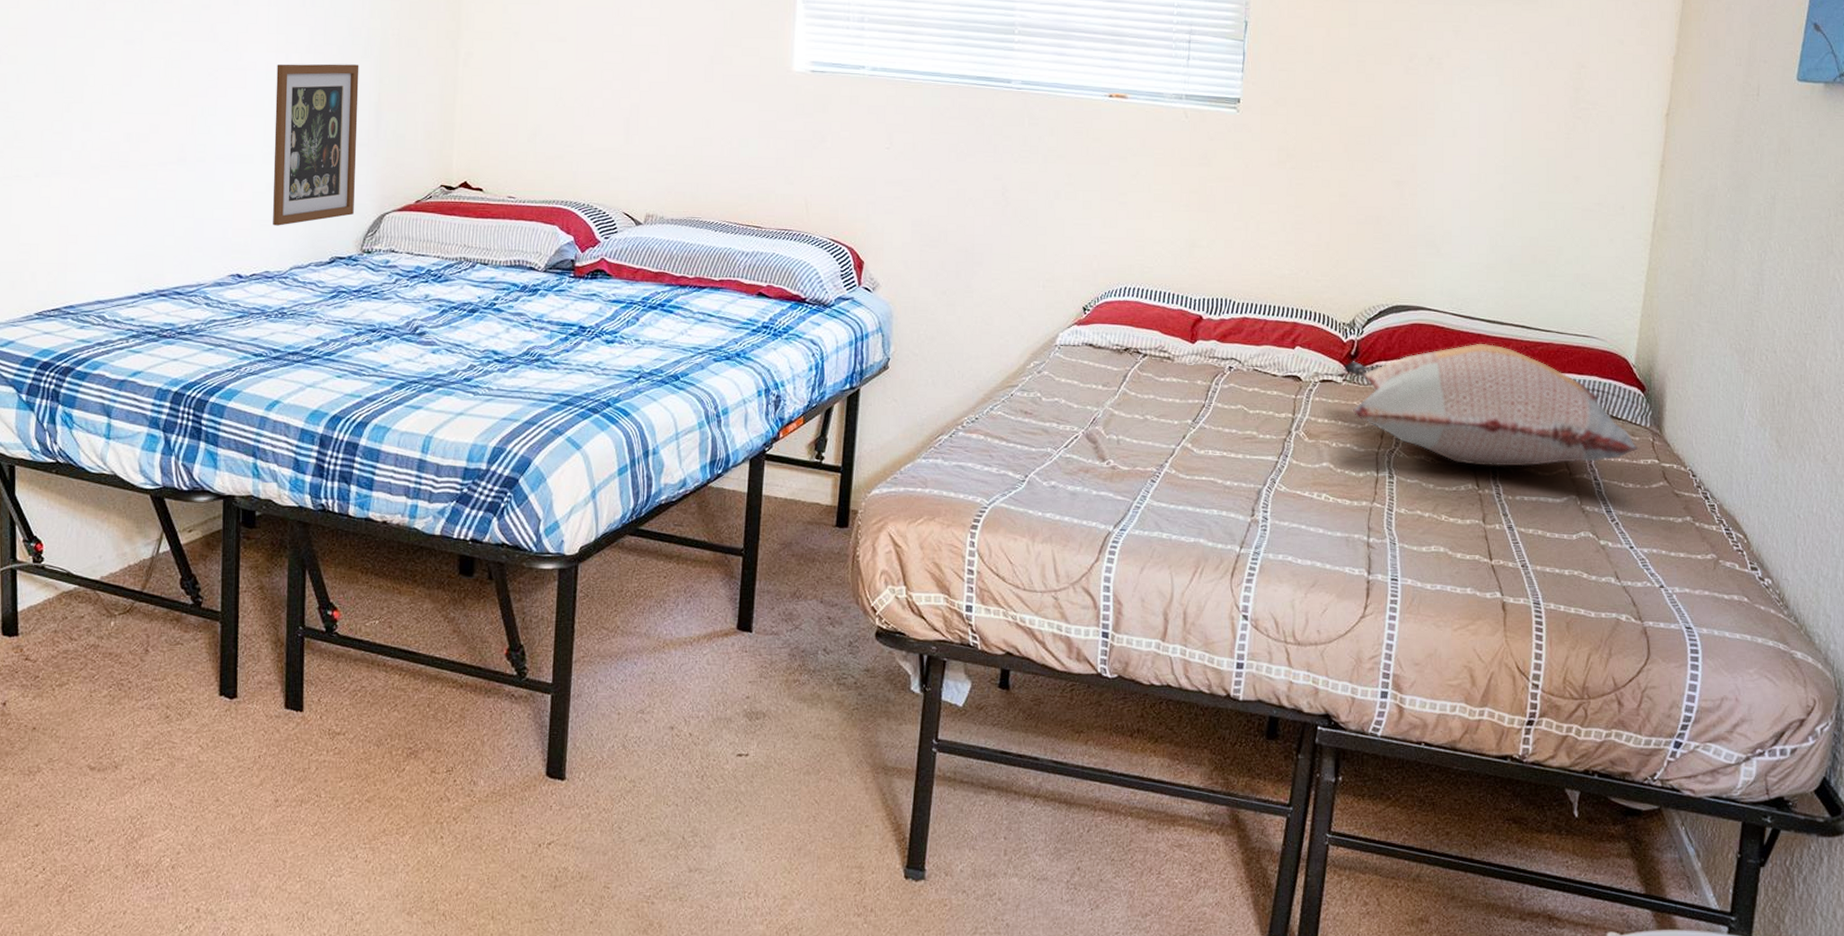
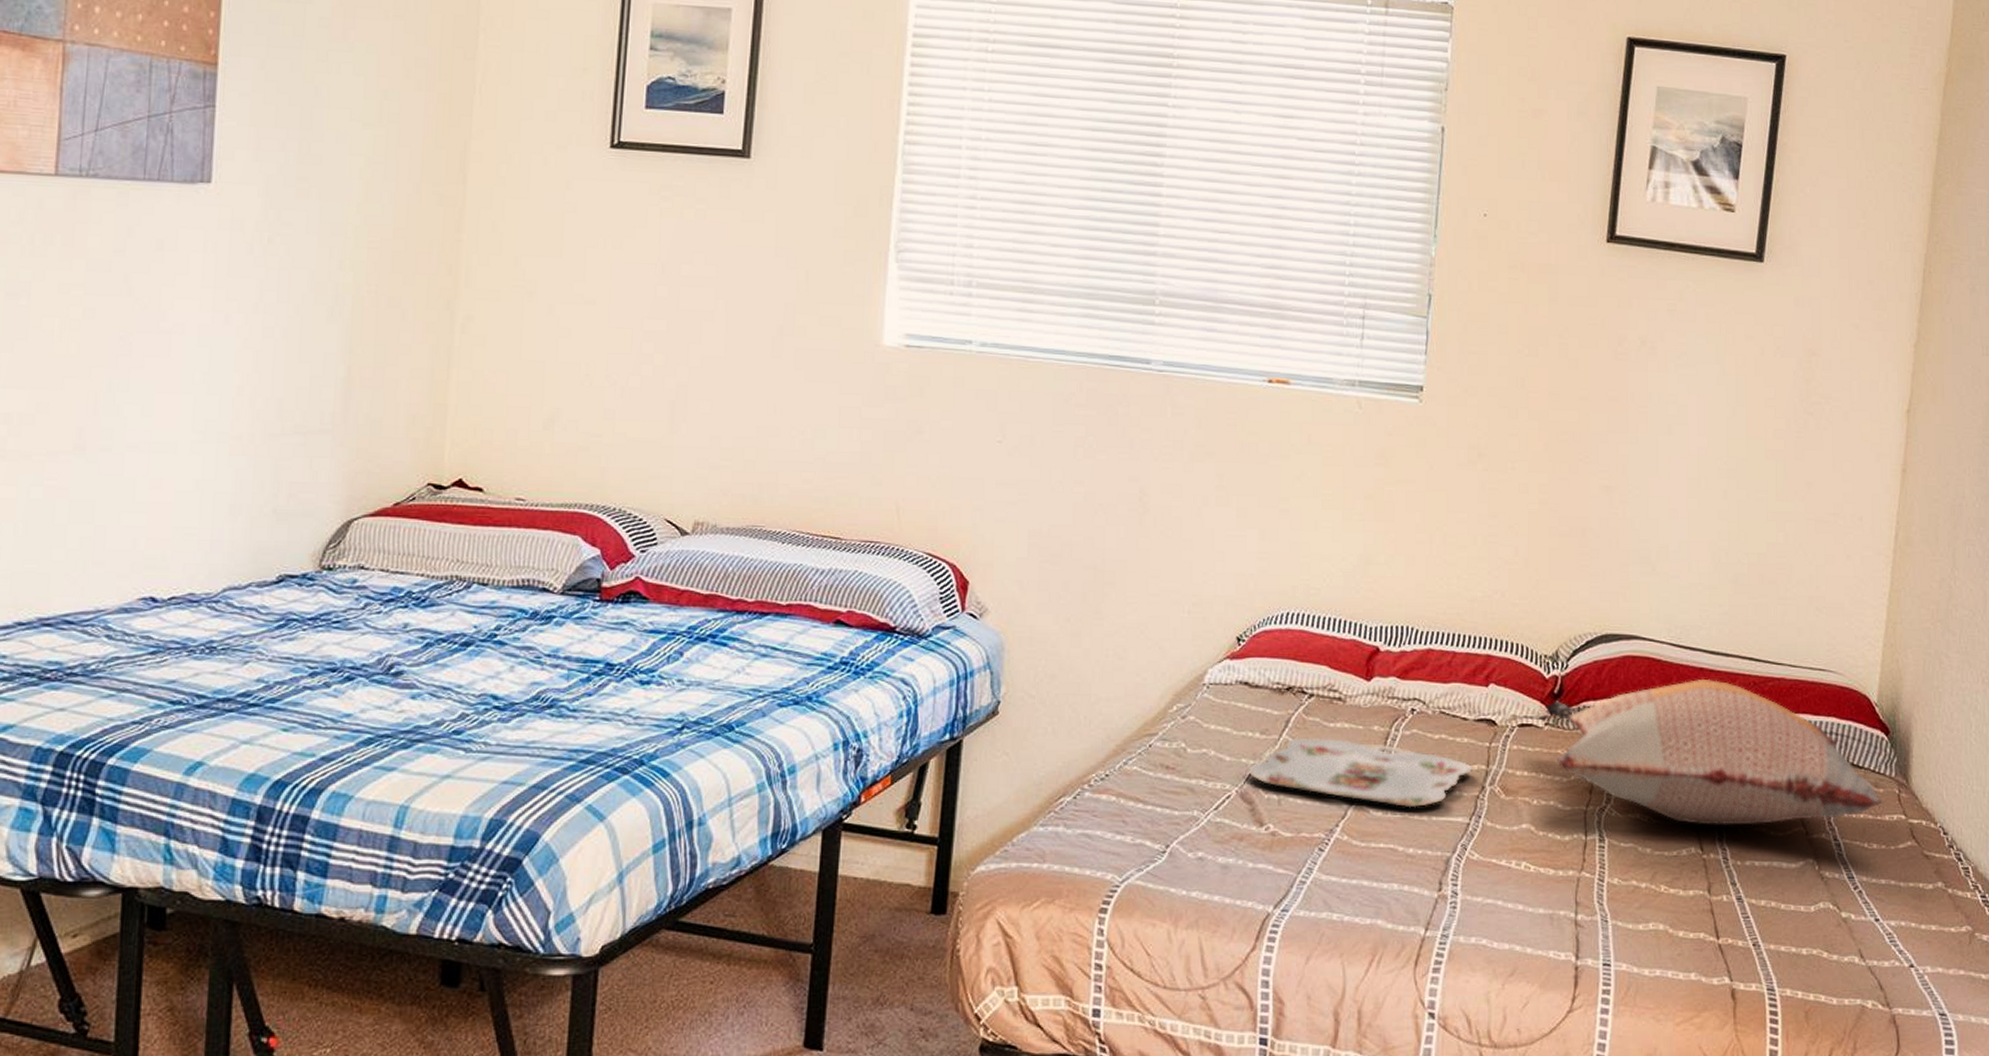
picture frame: present [273,63,359,226] -> none [201,326,324,535]
serving tray: none [1092,389,1280,448] -> present [1248,737,1472,808]

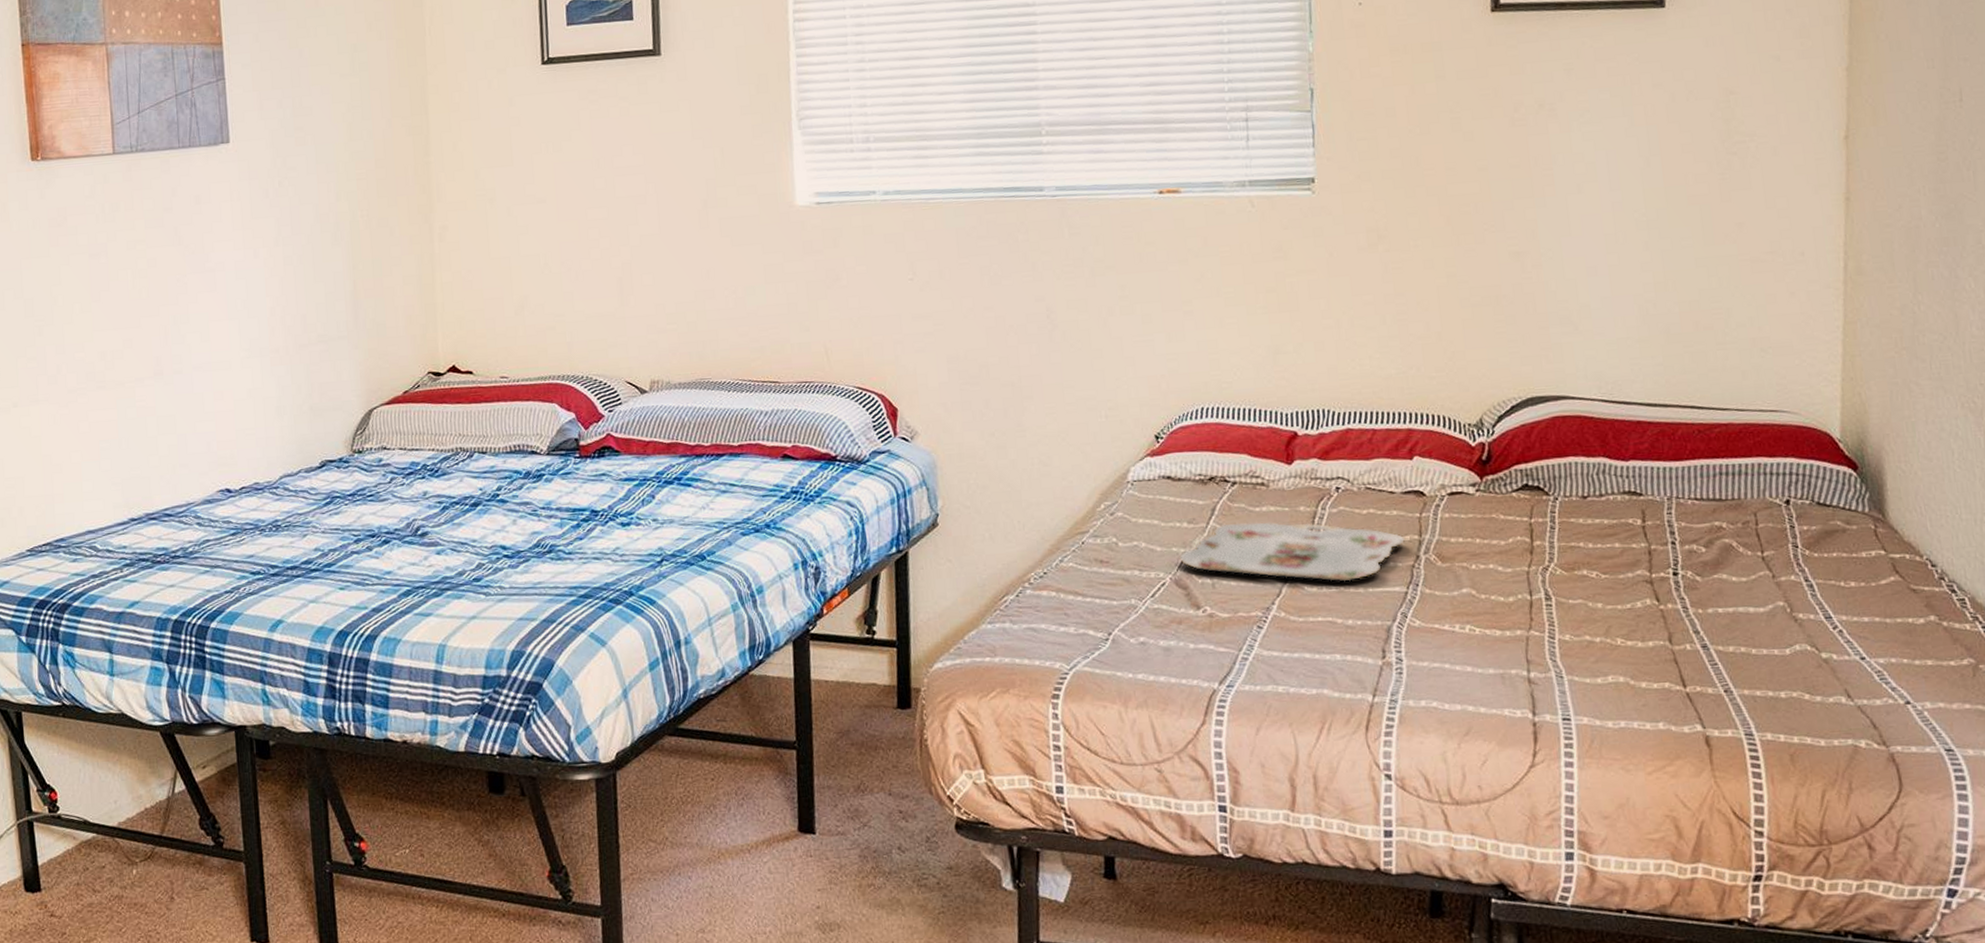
decorative pillow: present [1545,678,1883,826] -> none [1474,431,1858,576]

